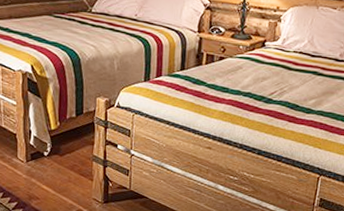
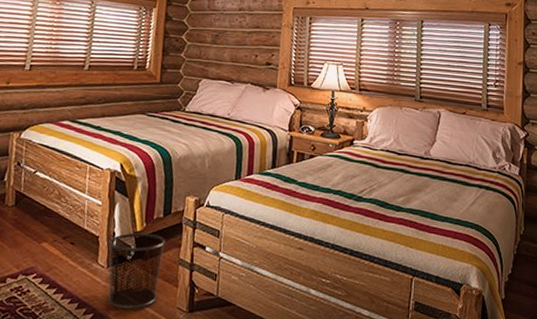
waste bin: none [26,131,80,199] -> present [107,232,166,309]

